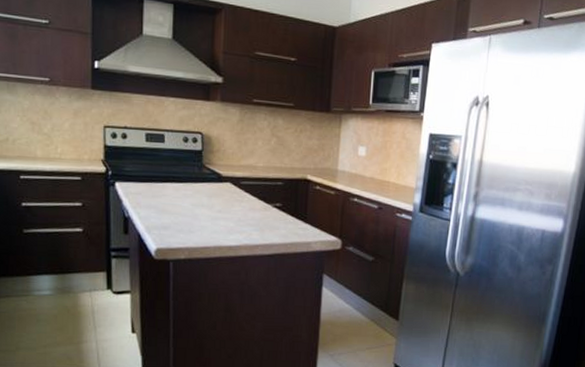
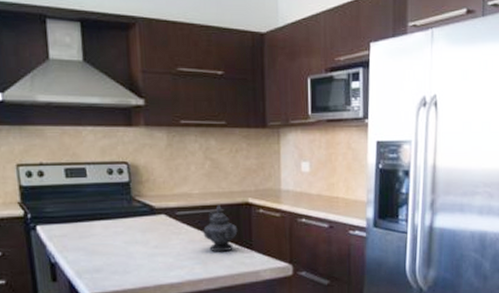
teapot: none [263,179,295,222] -> present [203,205,238,252]

